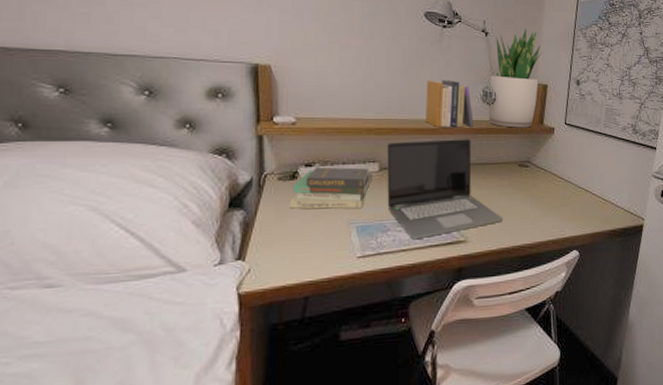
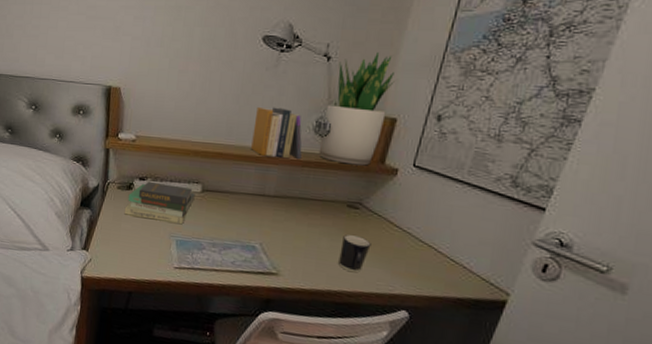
laptop: present [387,139,504,240] -> none [205,166,322,263]
mug: none [518,190,542,226] -> present [338,234,371,273]

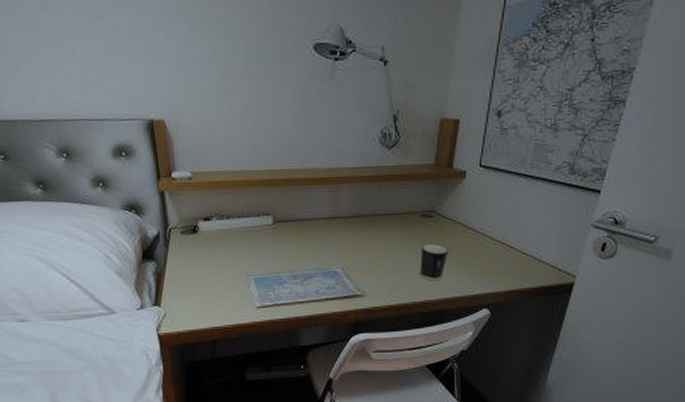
books: present [124,181,195,225] -> none [192,220,267,262]
books: present [251,106,302,160] -> none [317,122,371,176]
planter: present [318,52,395,166] -> none [387,51,453,174]

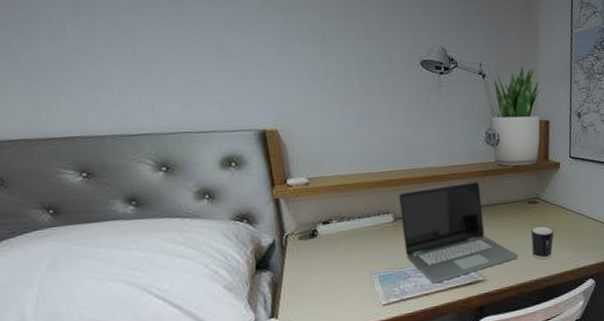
laptop: none [280,188,404,293] -> present [399,182,519,284]
planter: none [387,51,453,174] -> present [491,67,541,167]

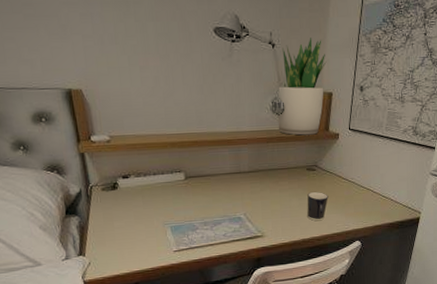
laptop: present [399,182,519,284] -> none [190,147,295,236]

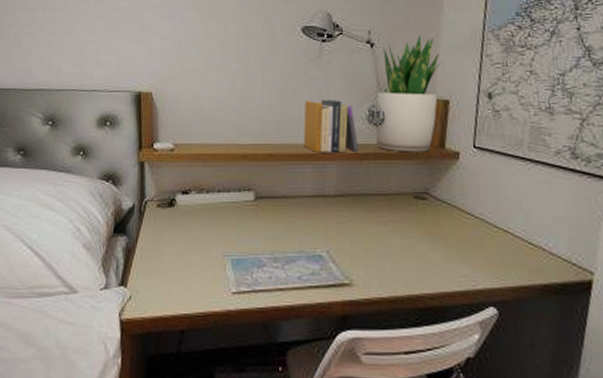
books: none [220,93,265,138] -> present [303,99,358,153]
mug: present [307,191,329,221] -> none [414,228,446,271]

